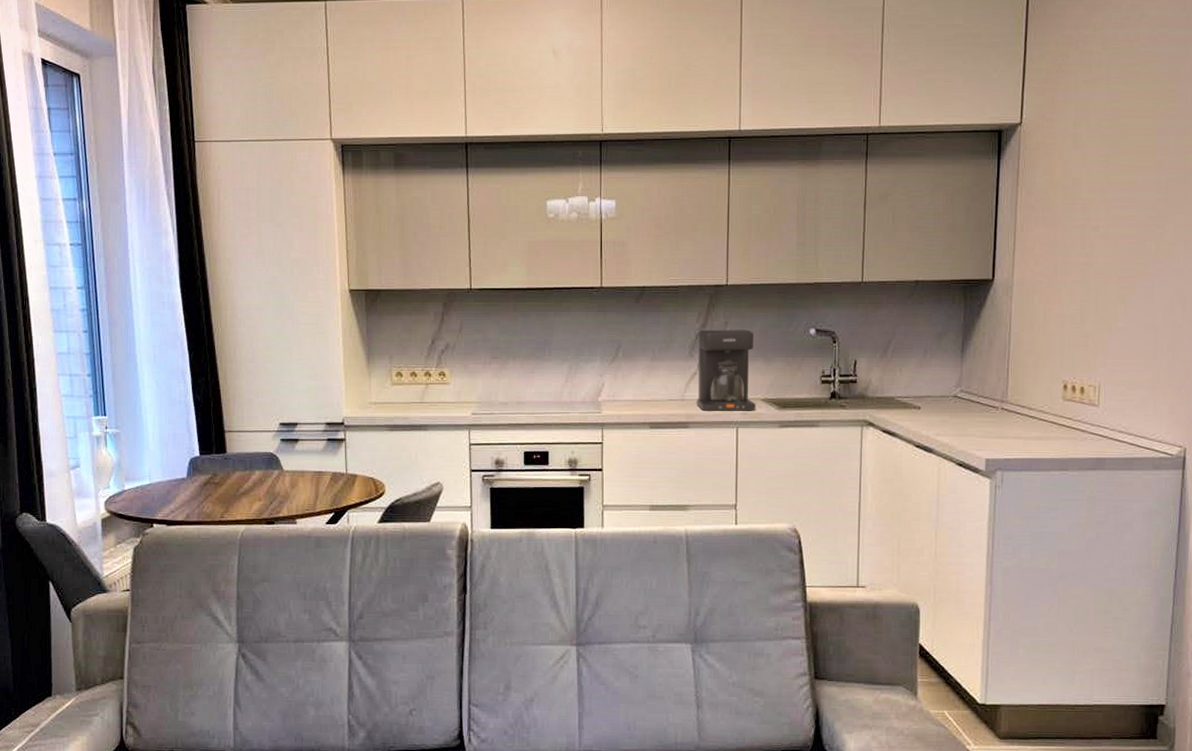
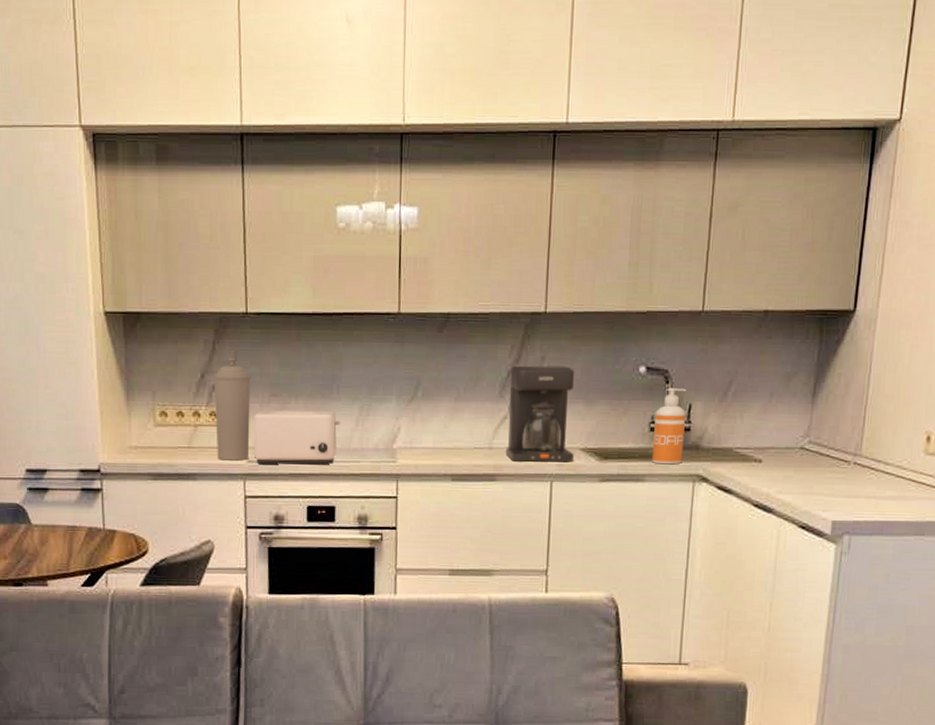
canister: none [442,326,474,414] -> present [214,357,251,462]
toaster: none [477,369,553,417] -> present [254,410,341,465]
soap dispenser: none [824,347,852,412] -> present [651,388,687,465]

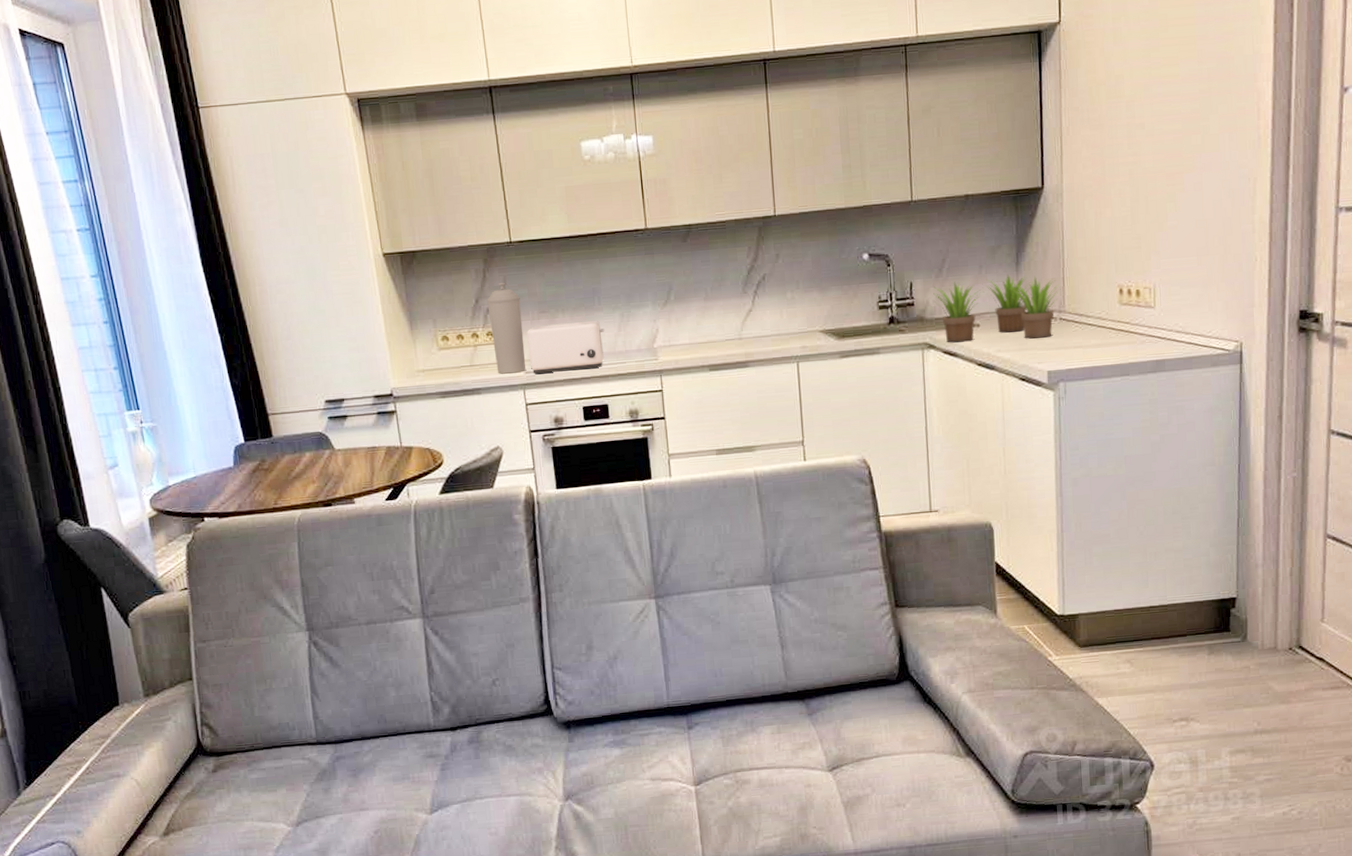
coffee maker: present [505,365,574,463] -> none [750,260,815,349]
soap dispenser: present [651,388,687,465] -> none [881,269,911,338]
plant: none [714,407,859,483] -> present [933,274,1060,343]

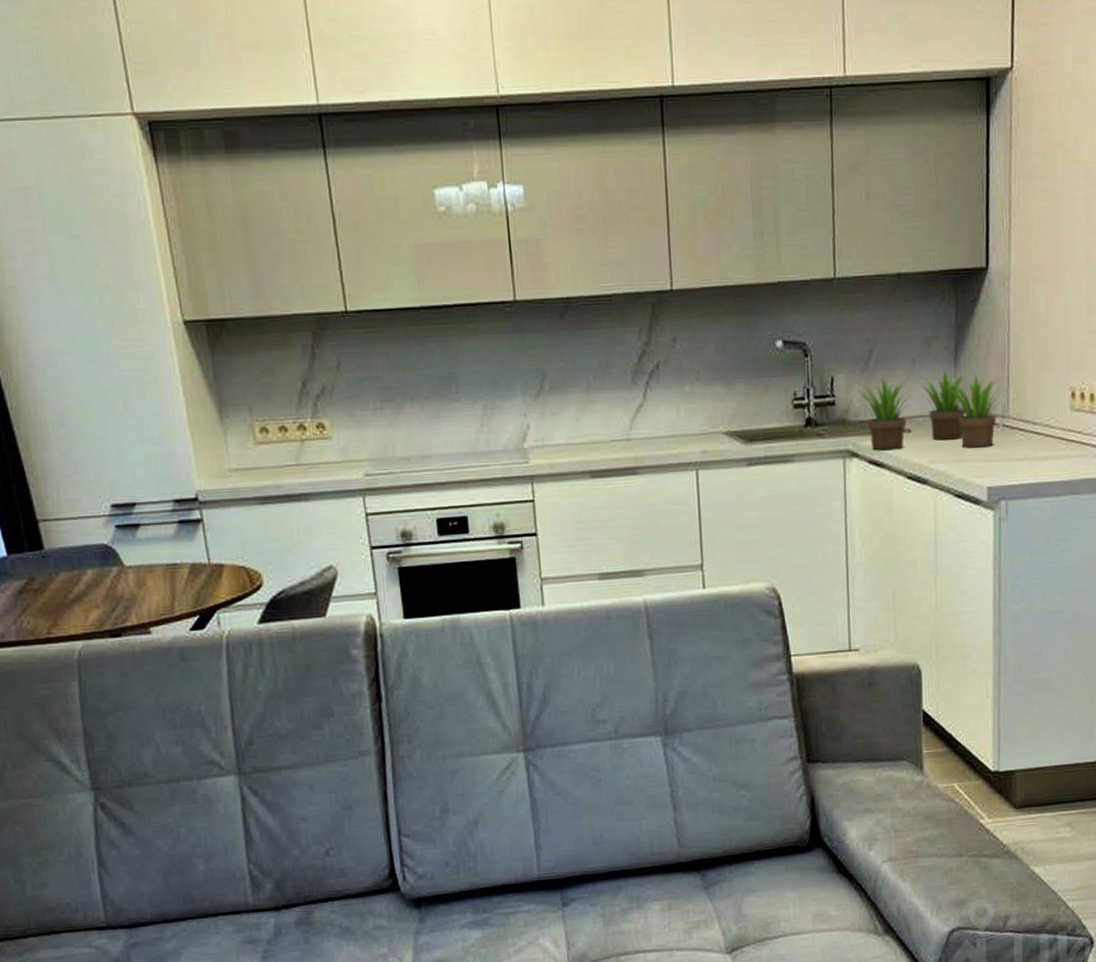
canister: present [487,282,526,375] -> none [316,361,366,477]
toaster: present [527,320,605,374] -> none [367,412,464,478]

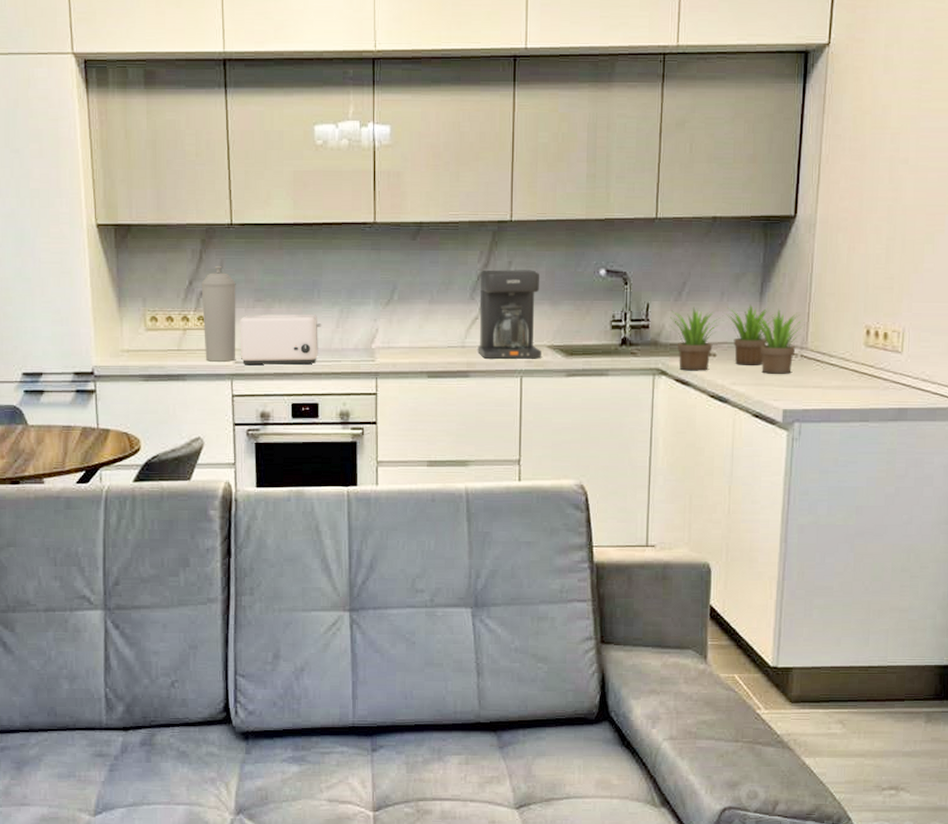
canister: none [316,361,366,477] -> present [201,265,236,363]
toaster: none [367,412,464,478] -> present [240,313,322,366]
coffee maker: none [641,346,718,453] -> present [477,270,541,360]

